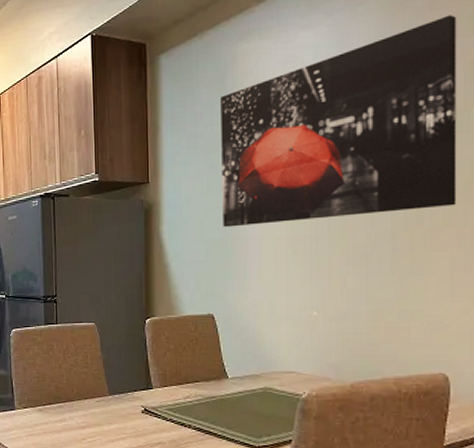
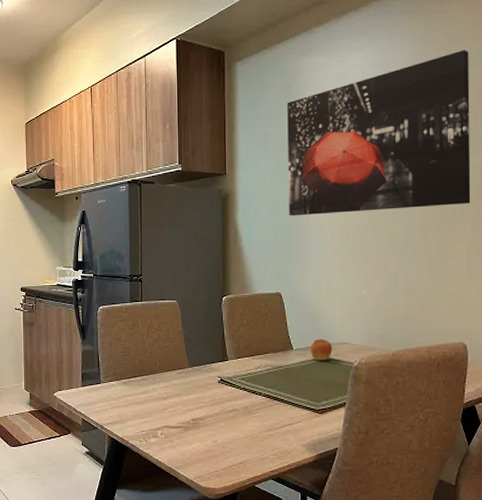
apple: none [248,366,276,392] -> present [310,339,333,361]

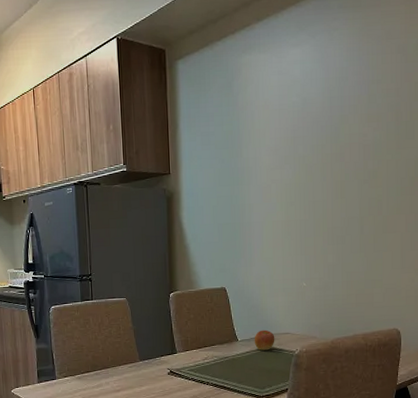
wall art: present [287,50,471,216] -> none [228,44,405,213]

